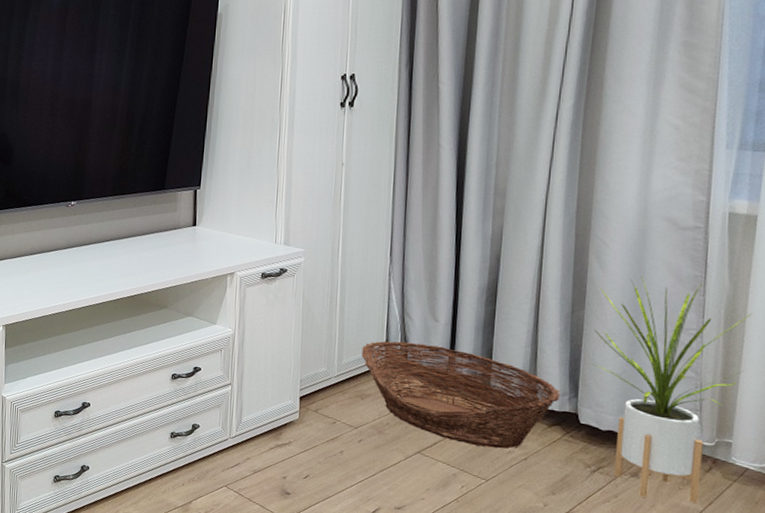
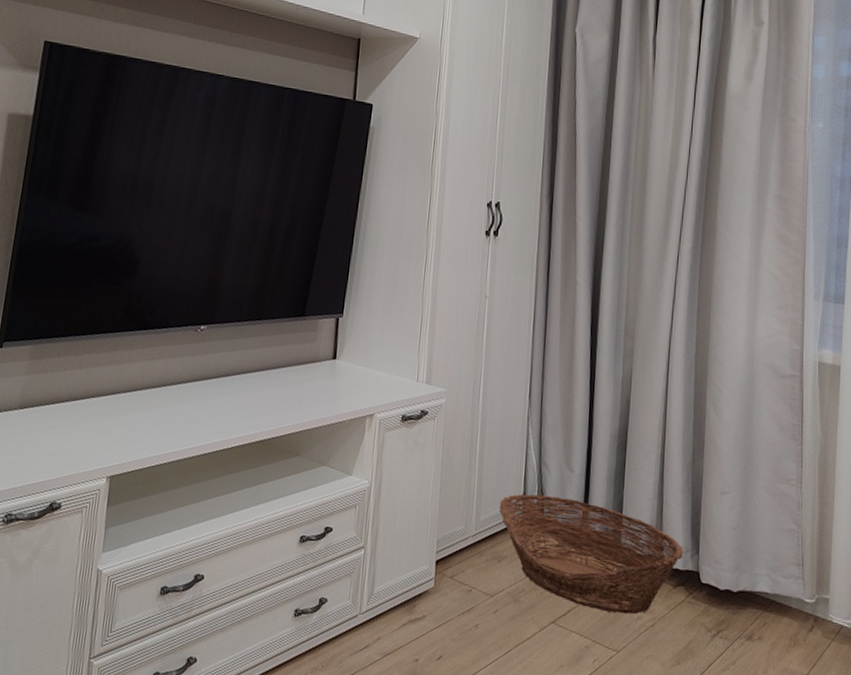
house plant: present [591,276,753,504] -> none [710,424,840,667]

